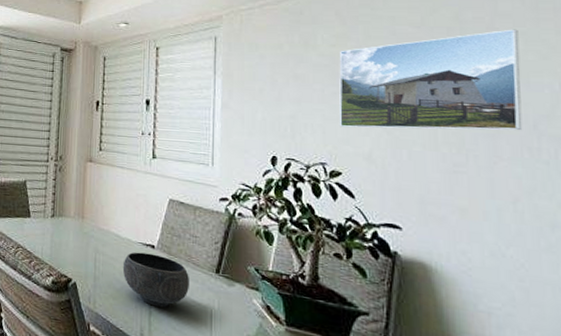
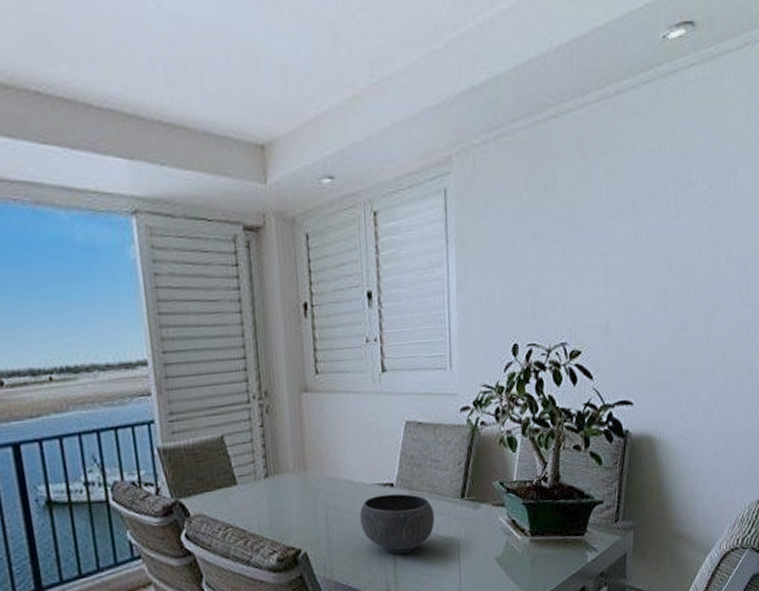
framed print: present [339,29,523,131] -> none [579,152,742,296]

